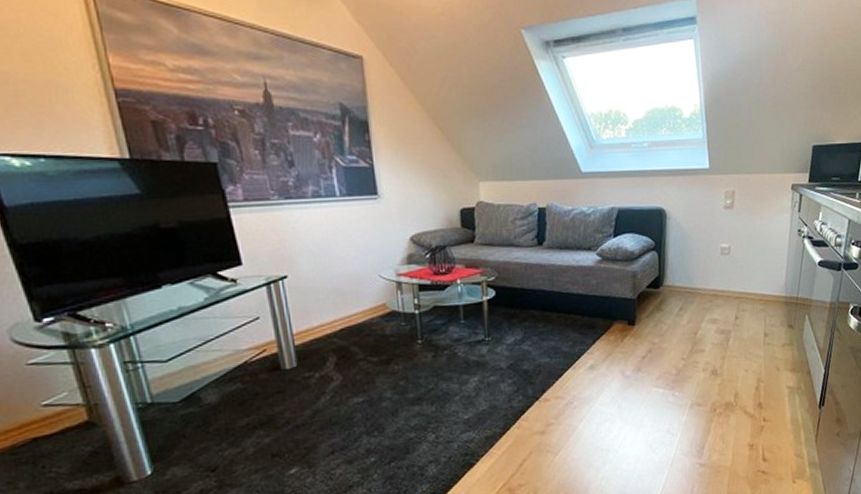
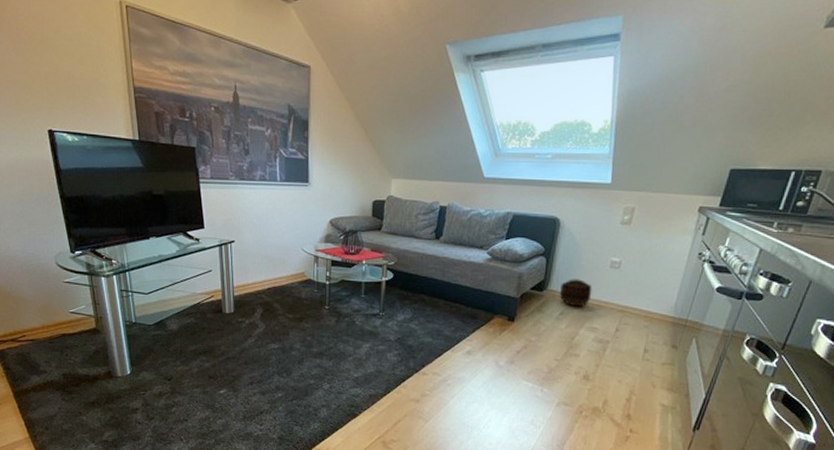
basket: none [676,270,708,300] -> present [560,279,593,307]

